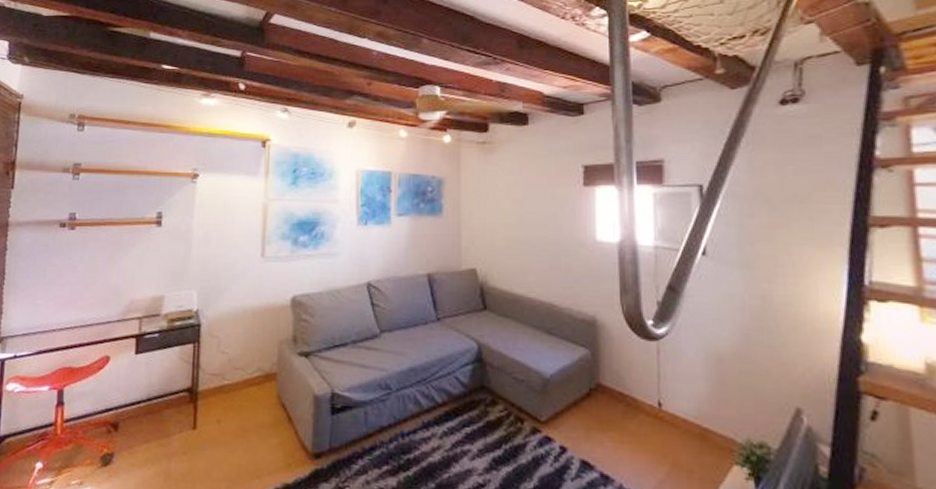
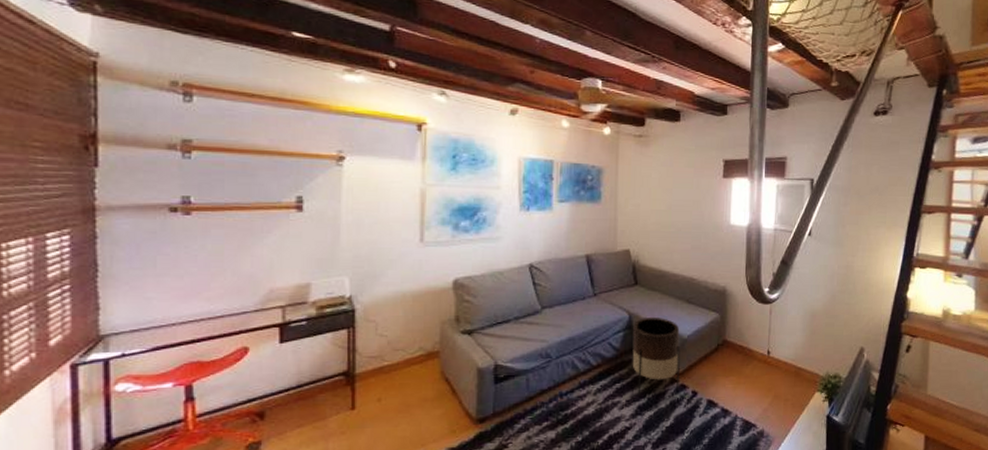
planter: none [483,348,543,446] -> present [632,316,681,396]

